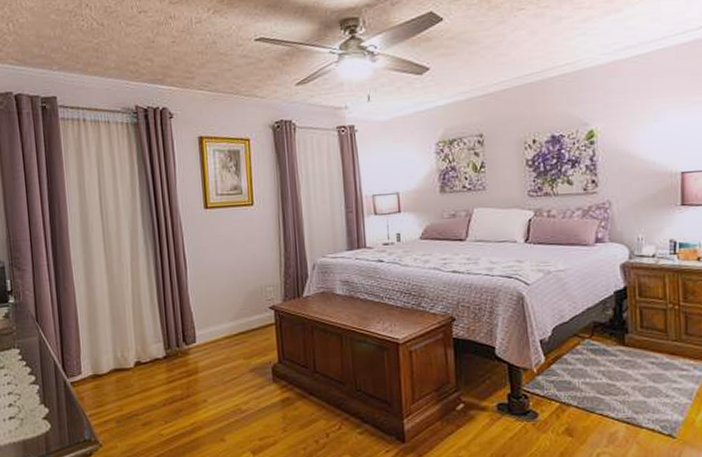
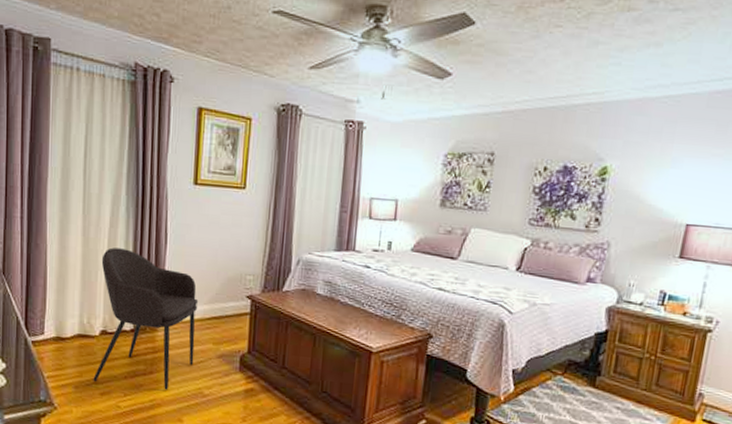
armchair: none [127,279,228,413] -> present [93,247,199,390]

